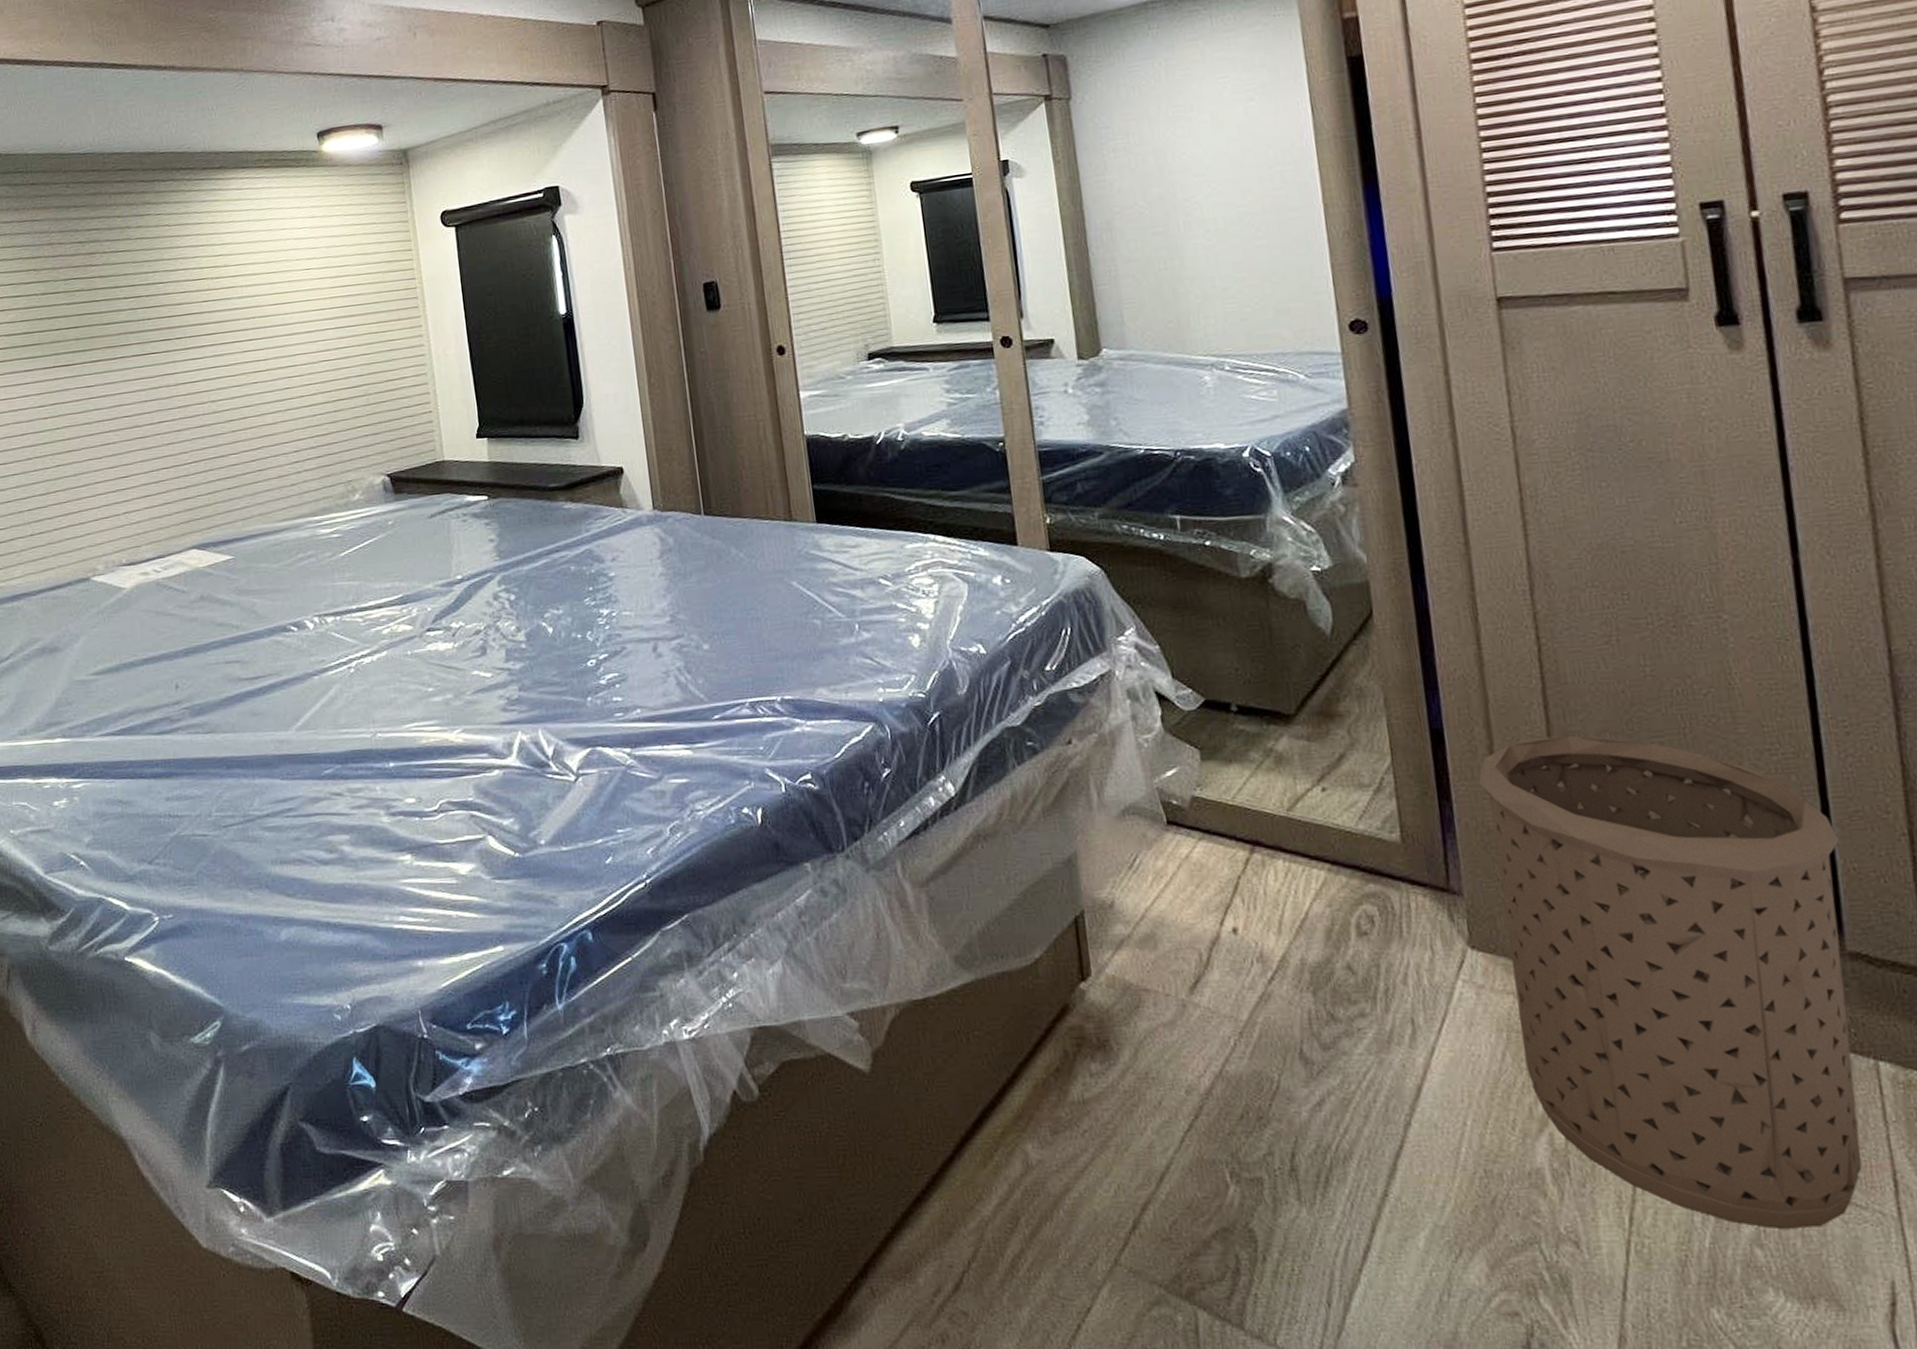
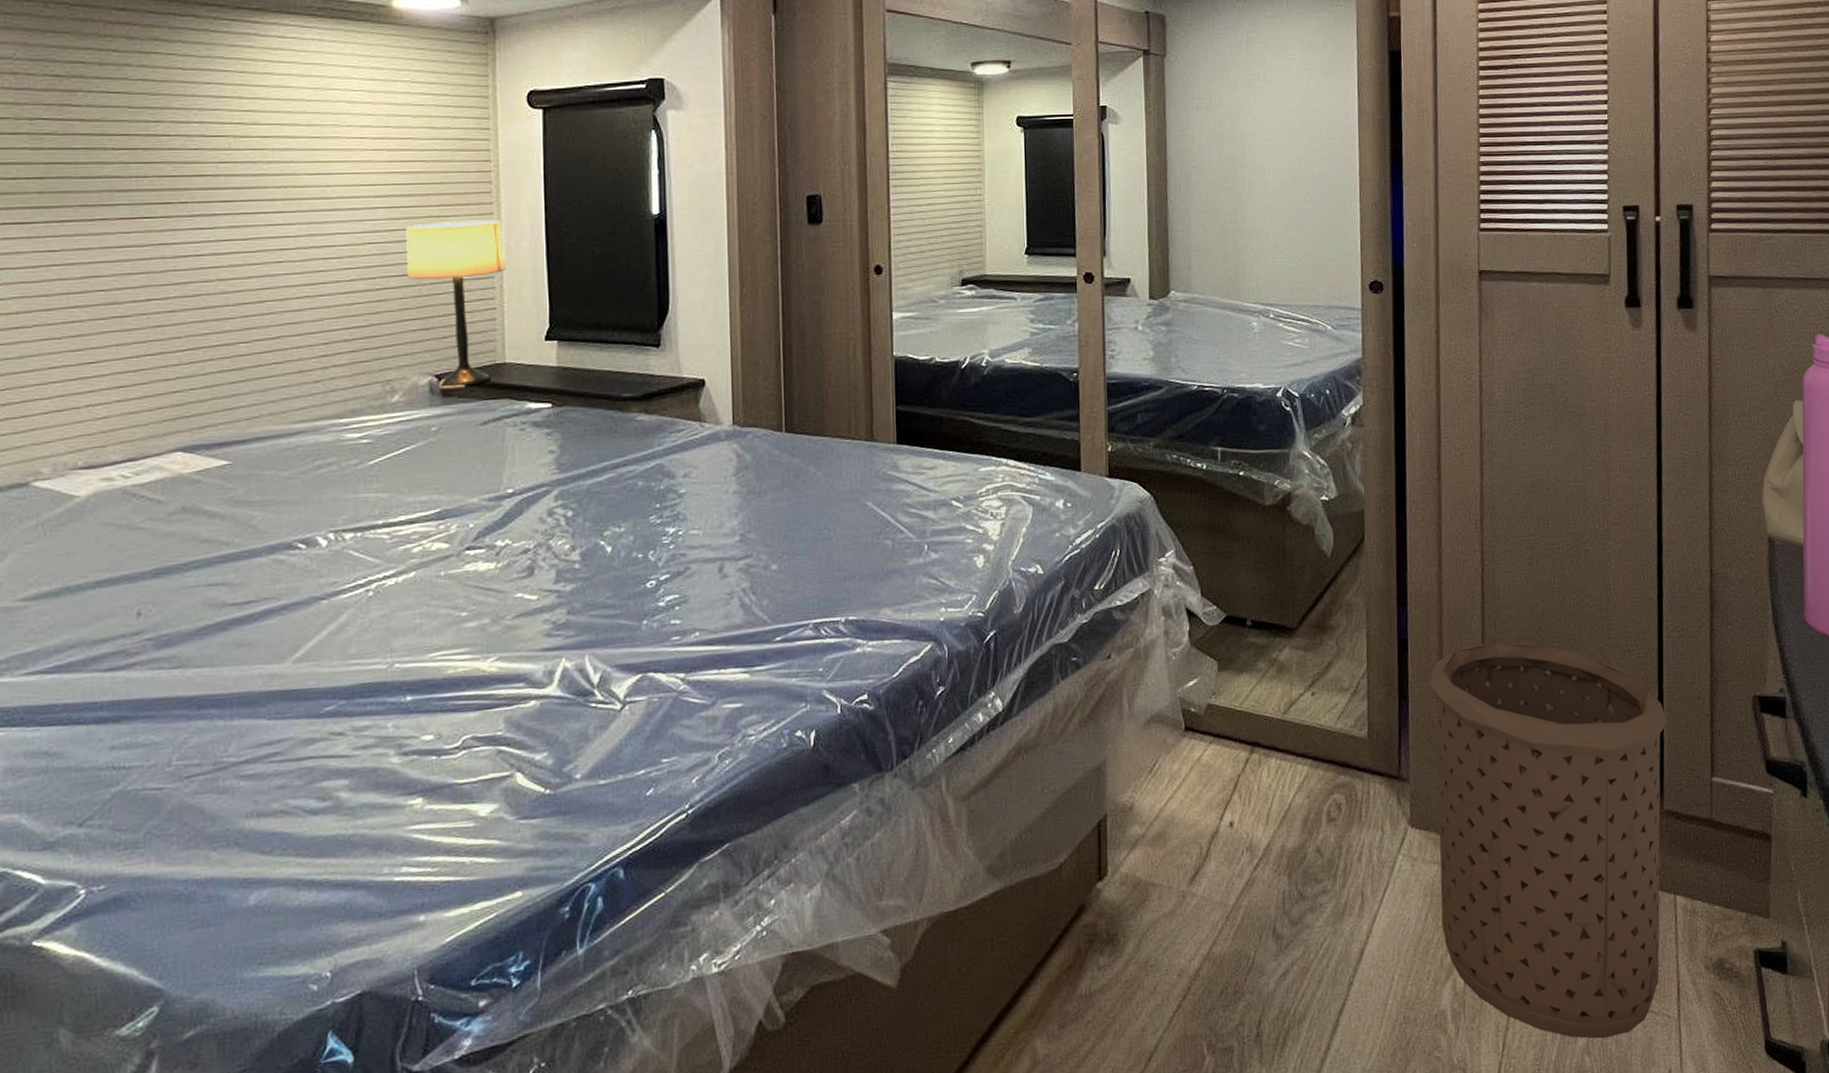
table lamp: none [351,331,438,487] -> present [406,220,507,389]

